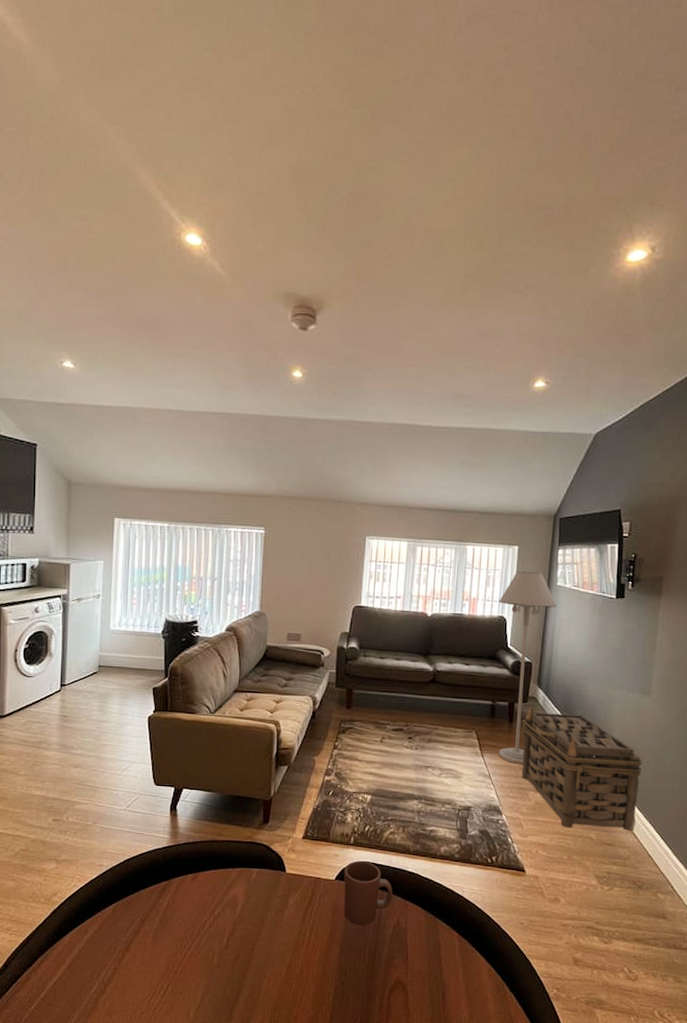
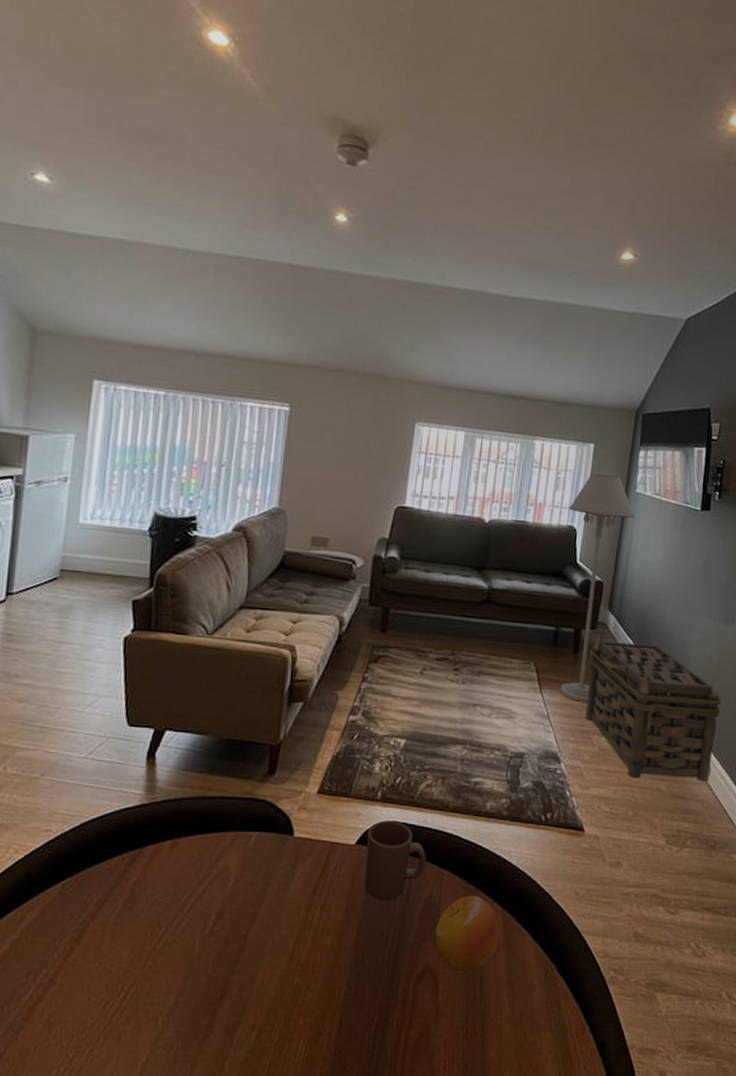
fruit: none [403,922,457,985] -> present [434,895,500,972]

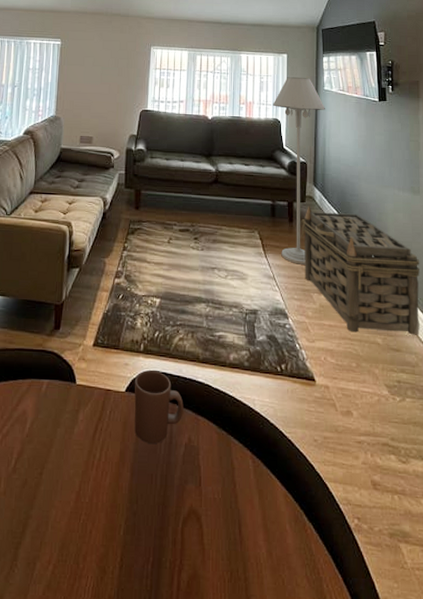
fruit: present [434,895,500,972] -> none [196,440,252,515]

